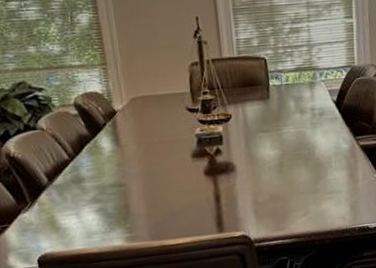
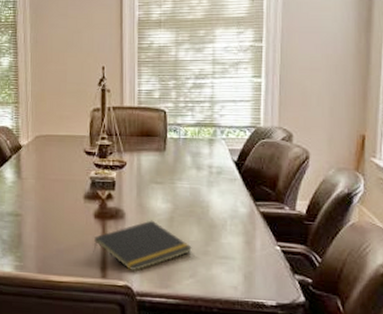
notepad: none [207,168,303,220] -> present [93,220,192,271]

